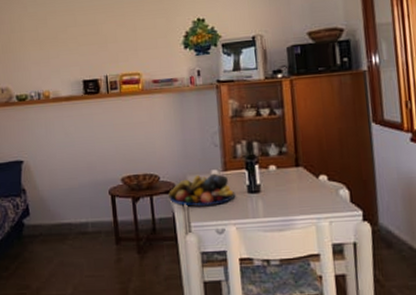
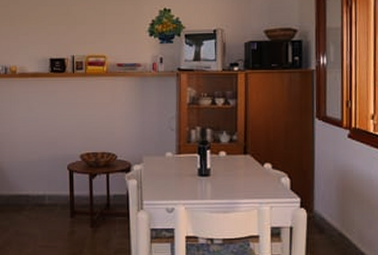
fruit bowl: present [169,173,236,206] -> none [124,156,187,185]

